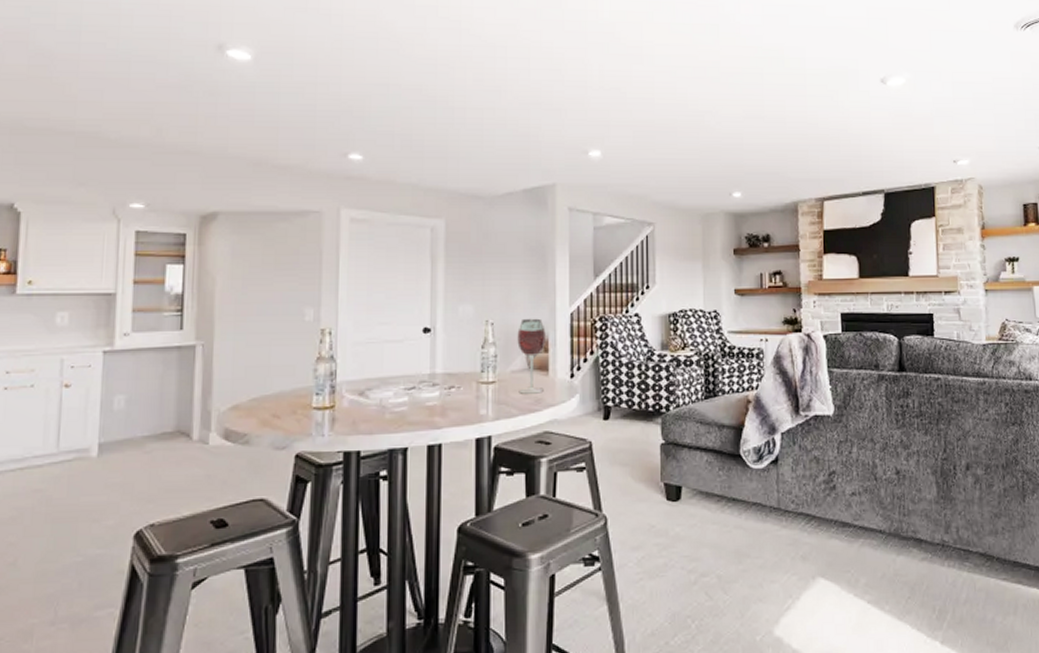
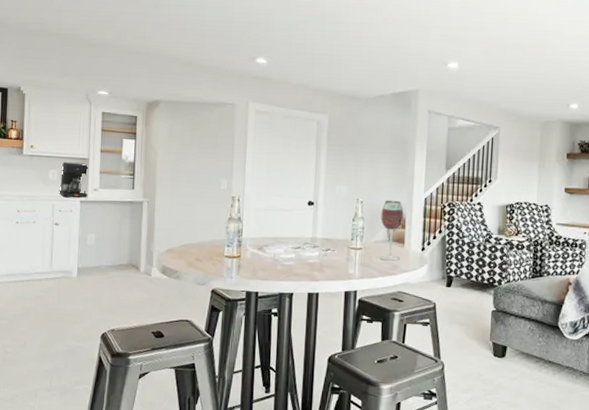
coffee maker: none [71,300,114,349] -> present [59,162,88,198]

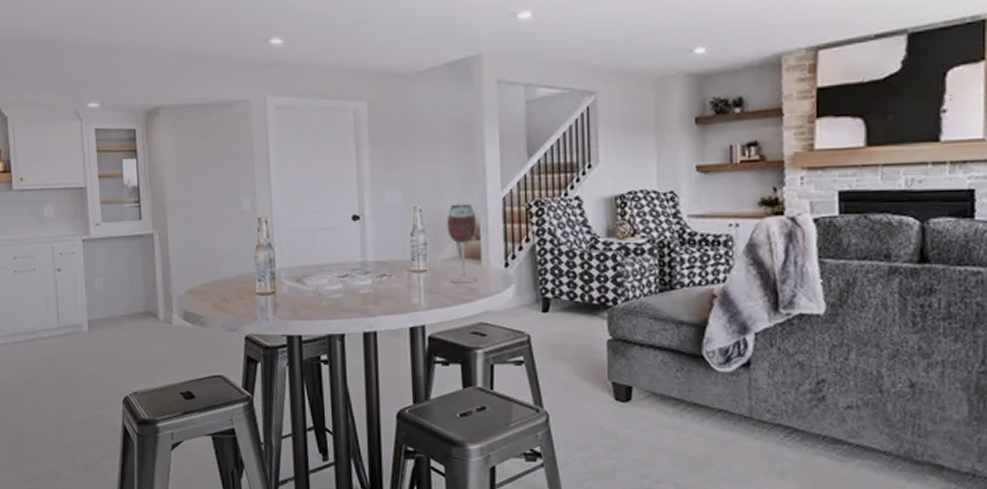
coffee maker: present [59,162,88,198] -> none [57,193,90,237]

